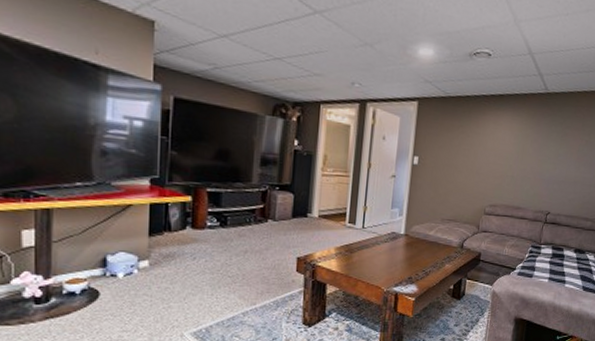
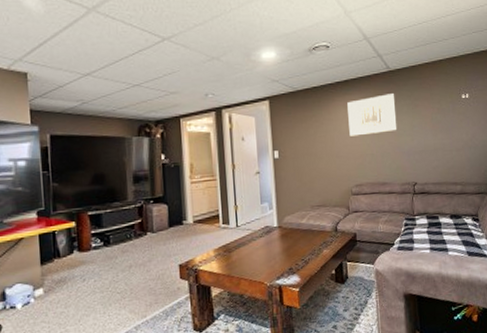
wall art: none [494,116,547,157] -> present [347,94,397,136]

